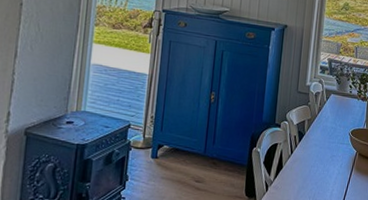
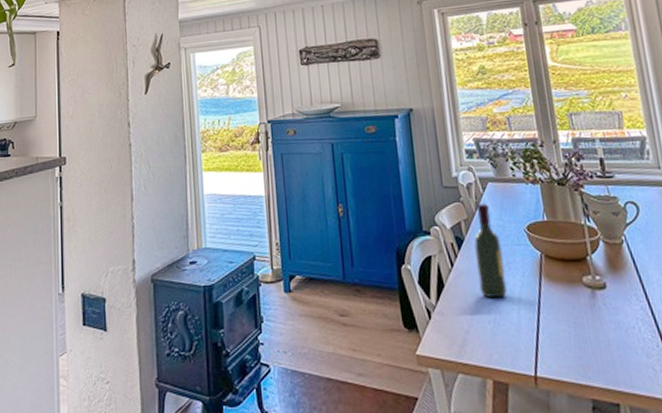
wine bottle: none [307,109,331,181] -> present [473,203,507,299]

